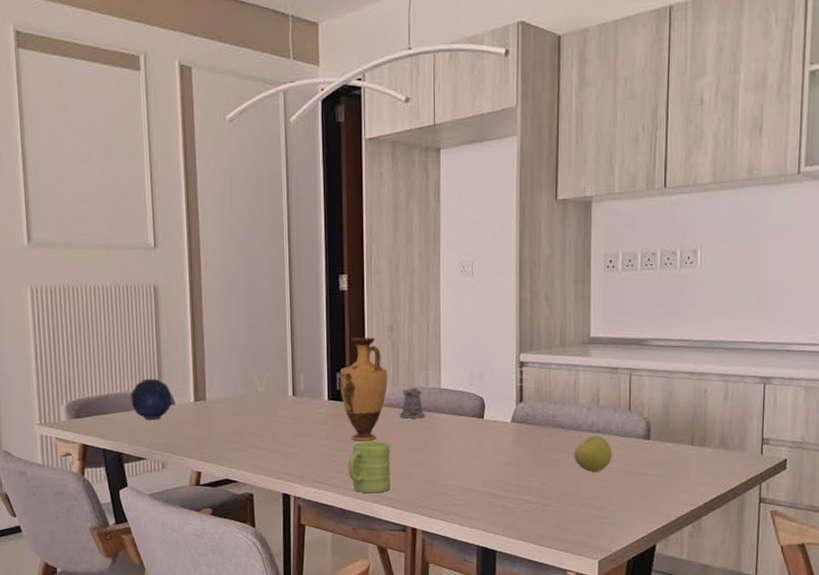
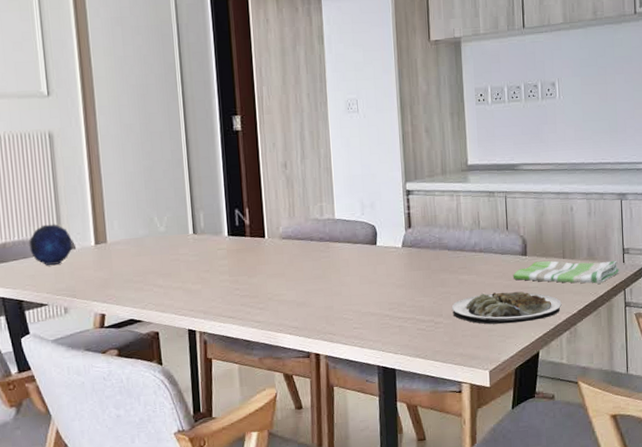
vase: present [339,337,387,441] -> none [238,174,285,274]
mug: present [348,441,390,493] -> none [250,272,293,324]
pepper shaker: present [399,388,426,419] -> none [297,220,322,250]
plate: none [561,476,686,512] -> present [451,291,562,325]
apple: present [574,435,612,472] -> none [460,254,495,289]
dish towel: none [632,446,756,475] -> present [512,260,619,284]

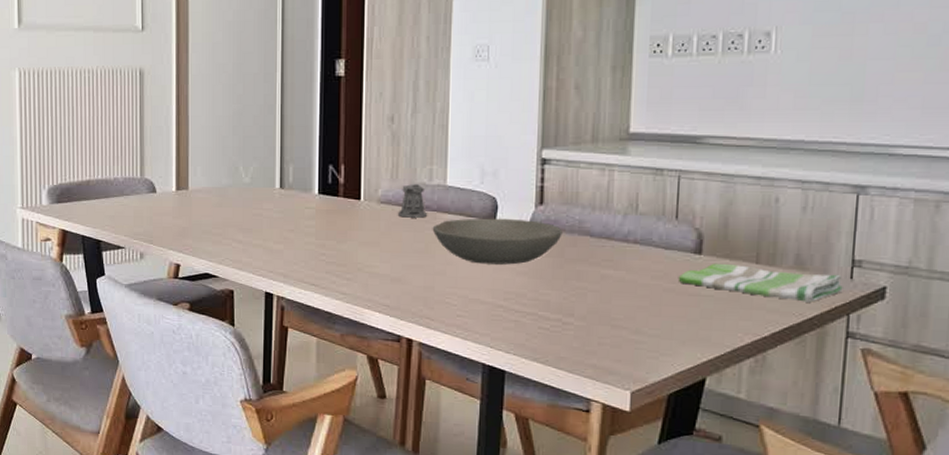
decorative orb: present [29,224,73,265] -> none [112,165,154,207]
pepper shaker: none [297,220,322,250] -> present [397,184,428,218]
bowl: none [327,241,428,282] -> present [432,218,563,265]
plate: present [451,291,562,325] -> none [587,294,747,339]

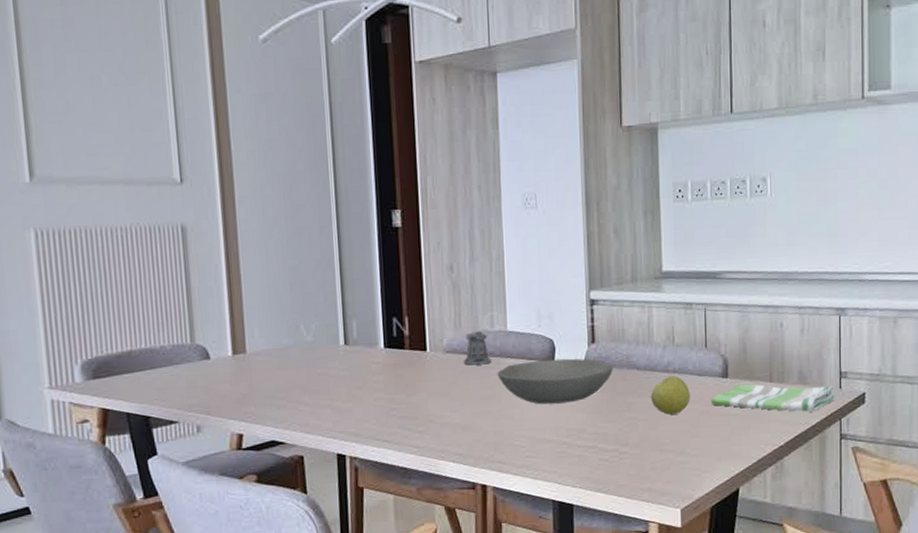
apple: none [604,246,653,289] -> present [650,375,690,415]

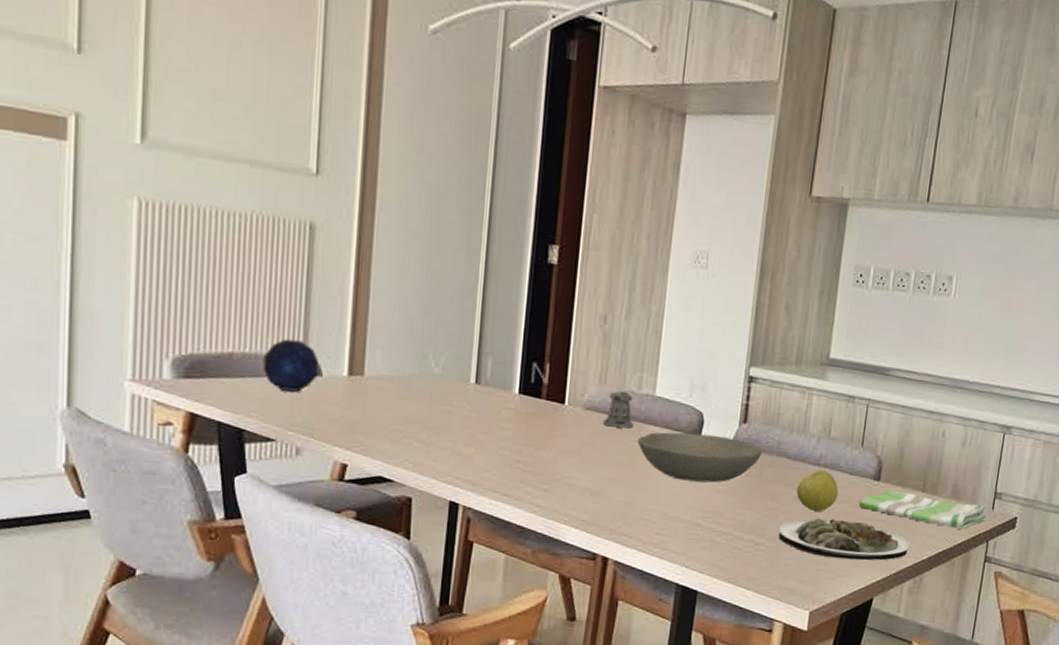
decorative orb: none [157,330,207,377] -> present [263,338,319,392]
plate: none [639,419,767,456] -> present [778,516,911,561]

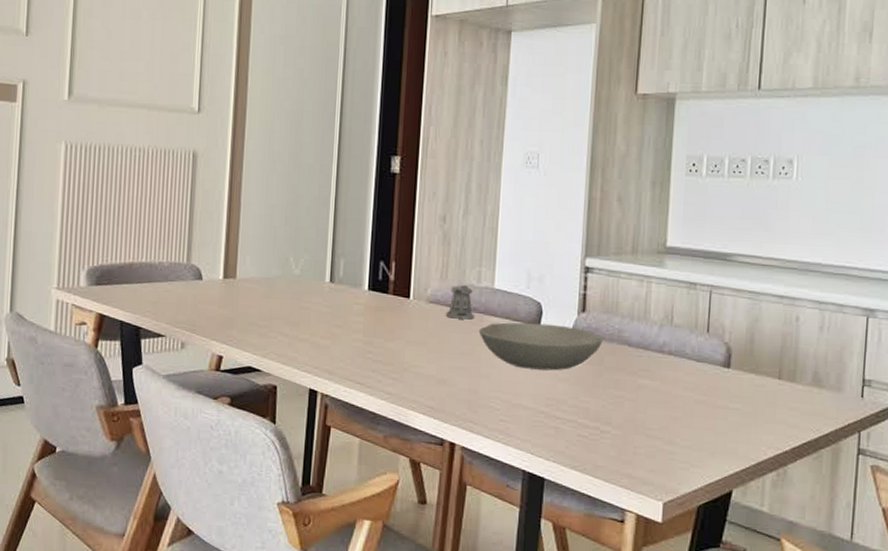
decorative orb: present [263,338,319,392] -> none [156,249,200,294]
plate: present [778,516,911,561] -> none [624,404,770,451]
apple: present [796,470,839,511] -> none [640,357,686,399]
dish towel: present [858,489,986,529] -> none [708,377,855,419]

